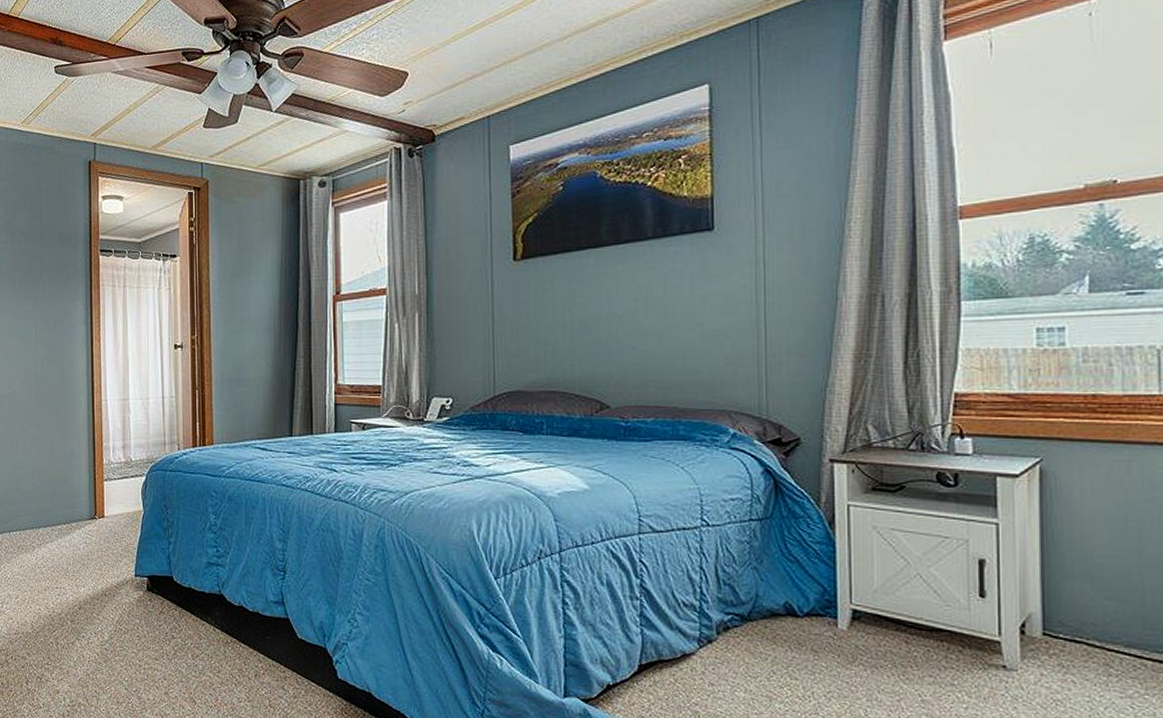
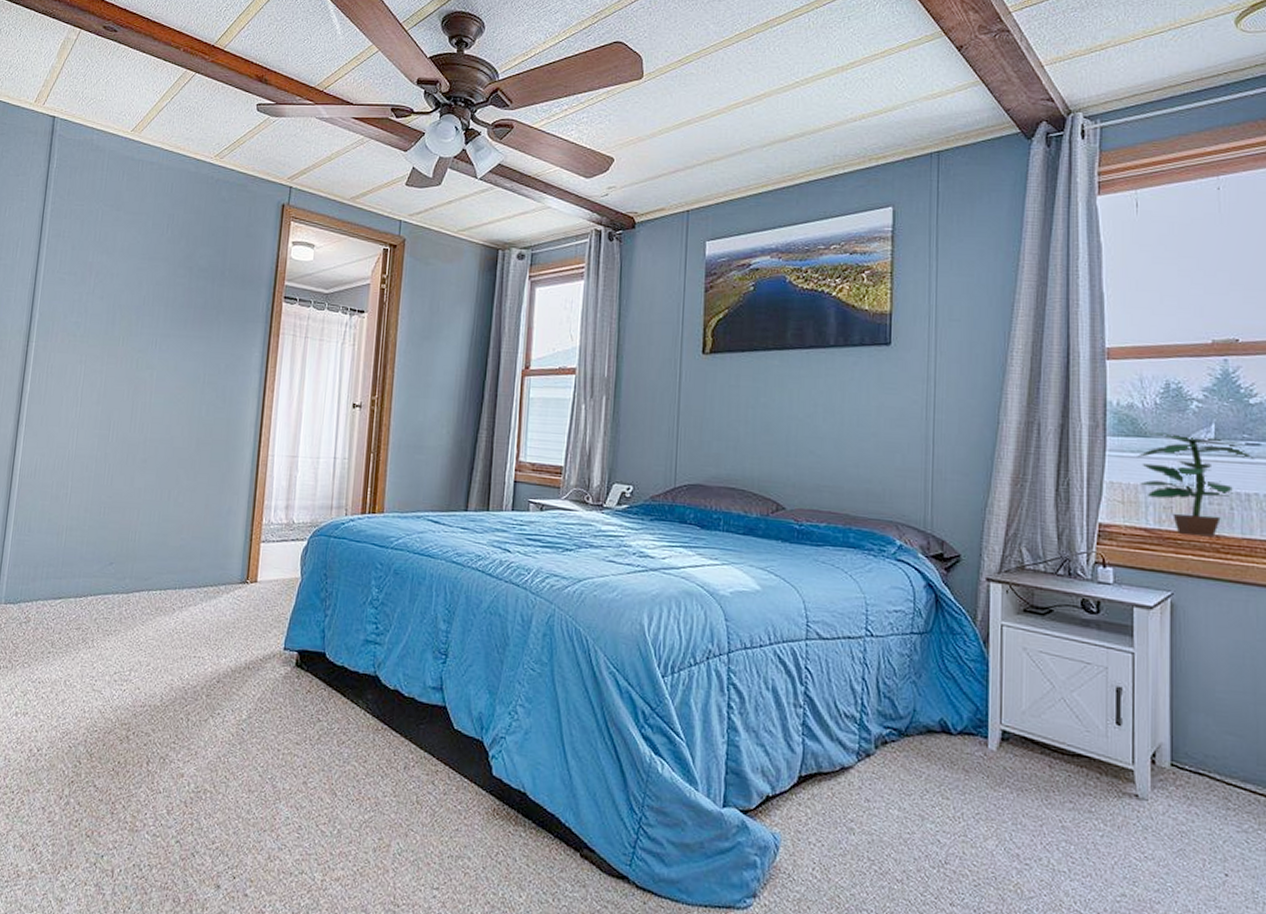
potted plant: none [997,290,1137,398] -> present [1137,432,1254,537]

